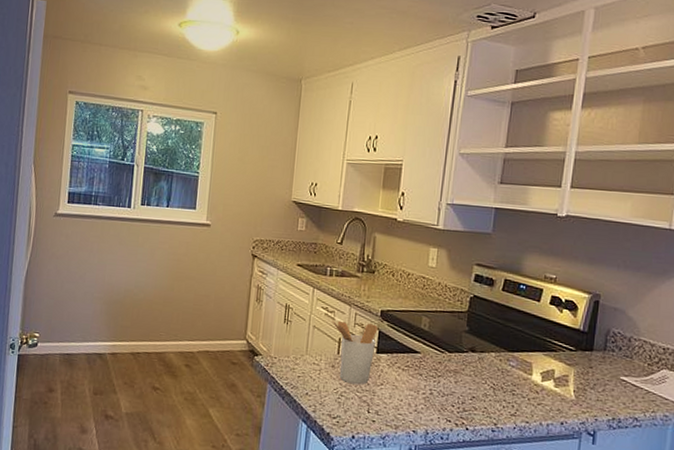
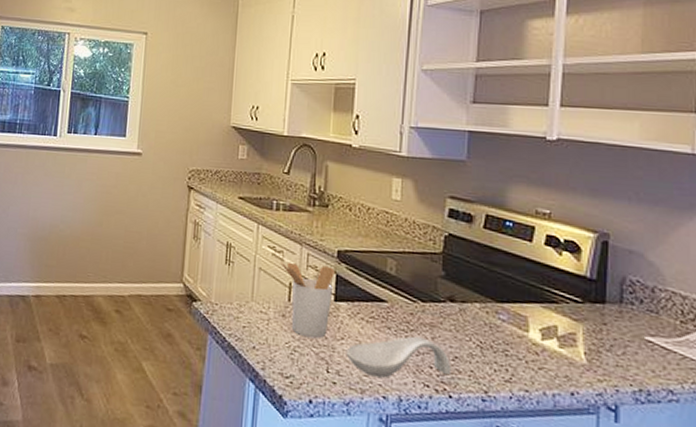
spoon rest: none [384,381,470,416] -> present [346,336,452,379]

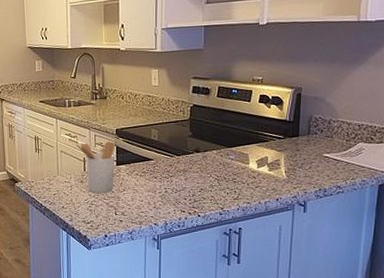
spoon rest: present [346,336,452,379] -> none [127,180,199,212]

